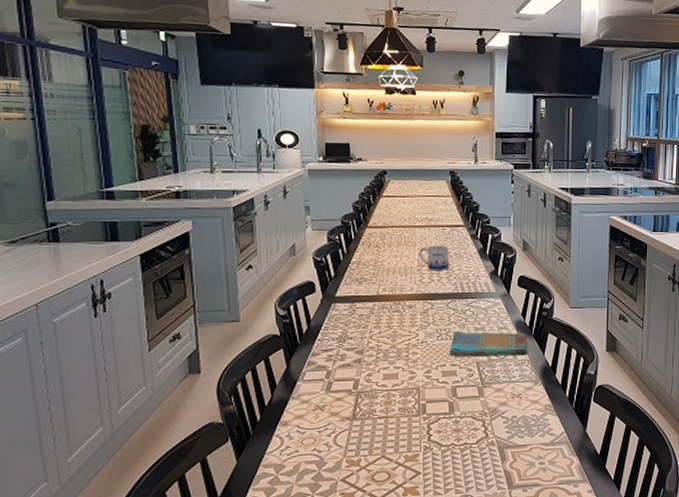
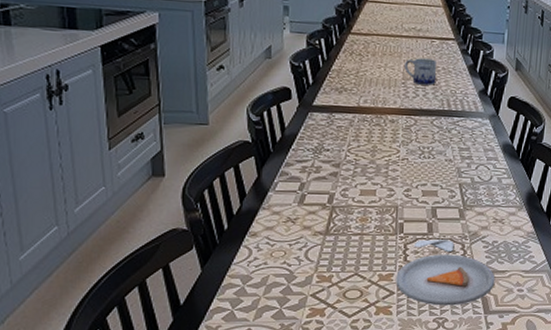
dinner plate: none [421,417,517,484] -> present [396,239,496,306]
dish towel: present [449,331,527,356] -> none [431,150,514,180]

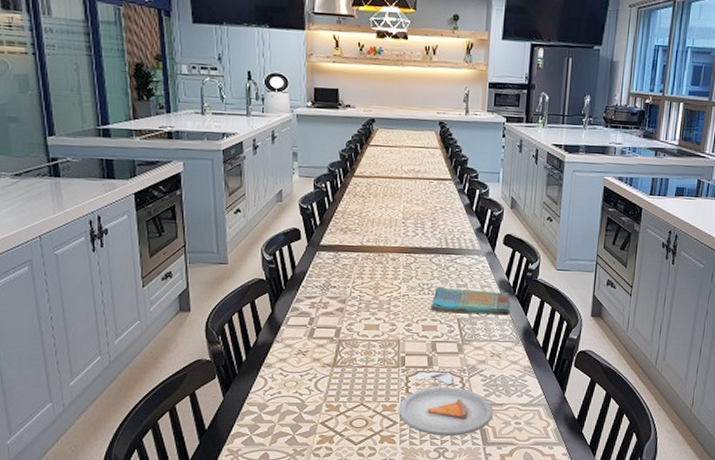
mug: present [404,58,437,85] -> none [404,198,435,224]
dish towel: none [431,150,514,180] -> present [430,287,510,316]

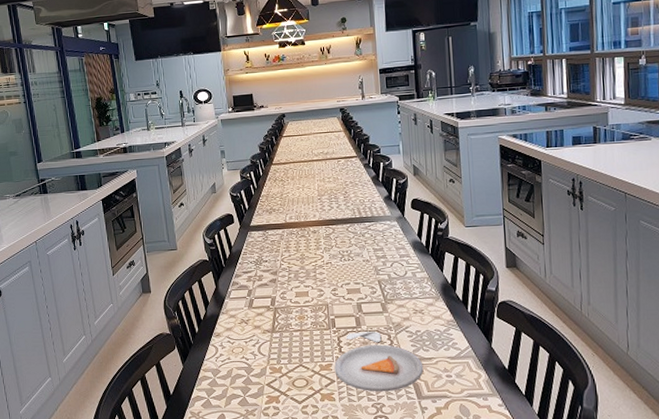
dish towel: present [430,287,510,316] -> none [352,252,426,275]

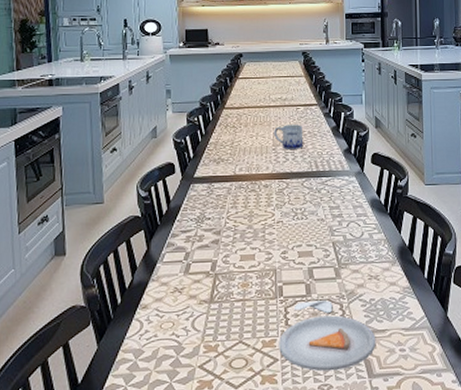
mug: none [318,176,346,199] -> present [274,124,304,149]

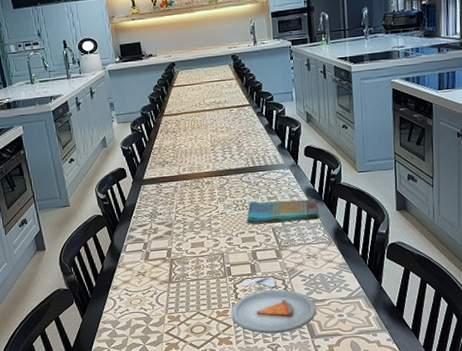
mug: present [274,124,304,149] -> none [211,125,240,149]
dish towel: none [305,210,383,236] -> present [247,199,319,224]

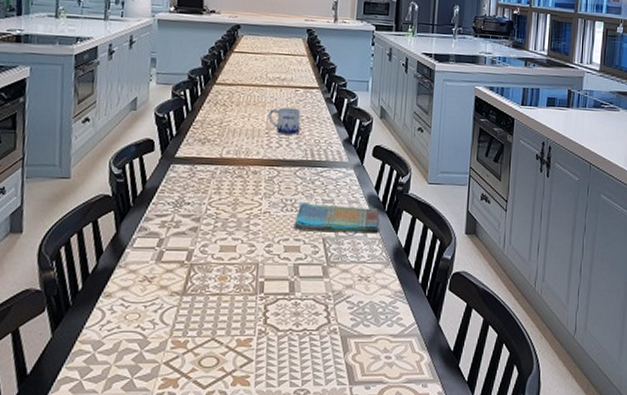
mug: none [211,125,240,149] -> present [268,107,301,135]
dinner plate: present [231,277,317,334] -> none [254,300,361,375]

